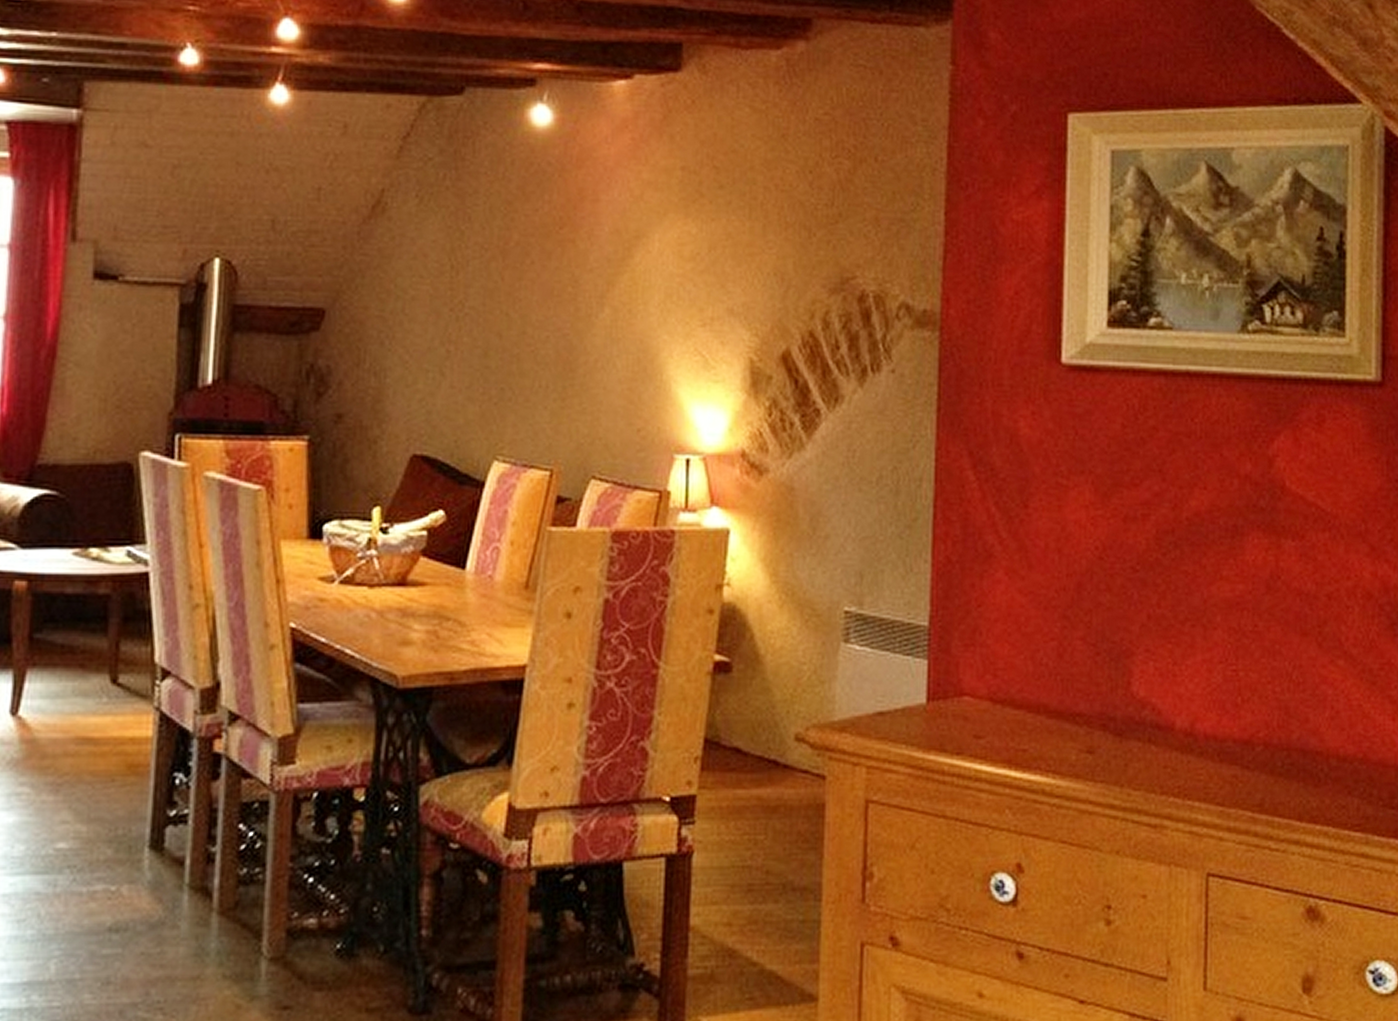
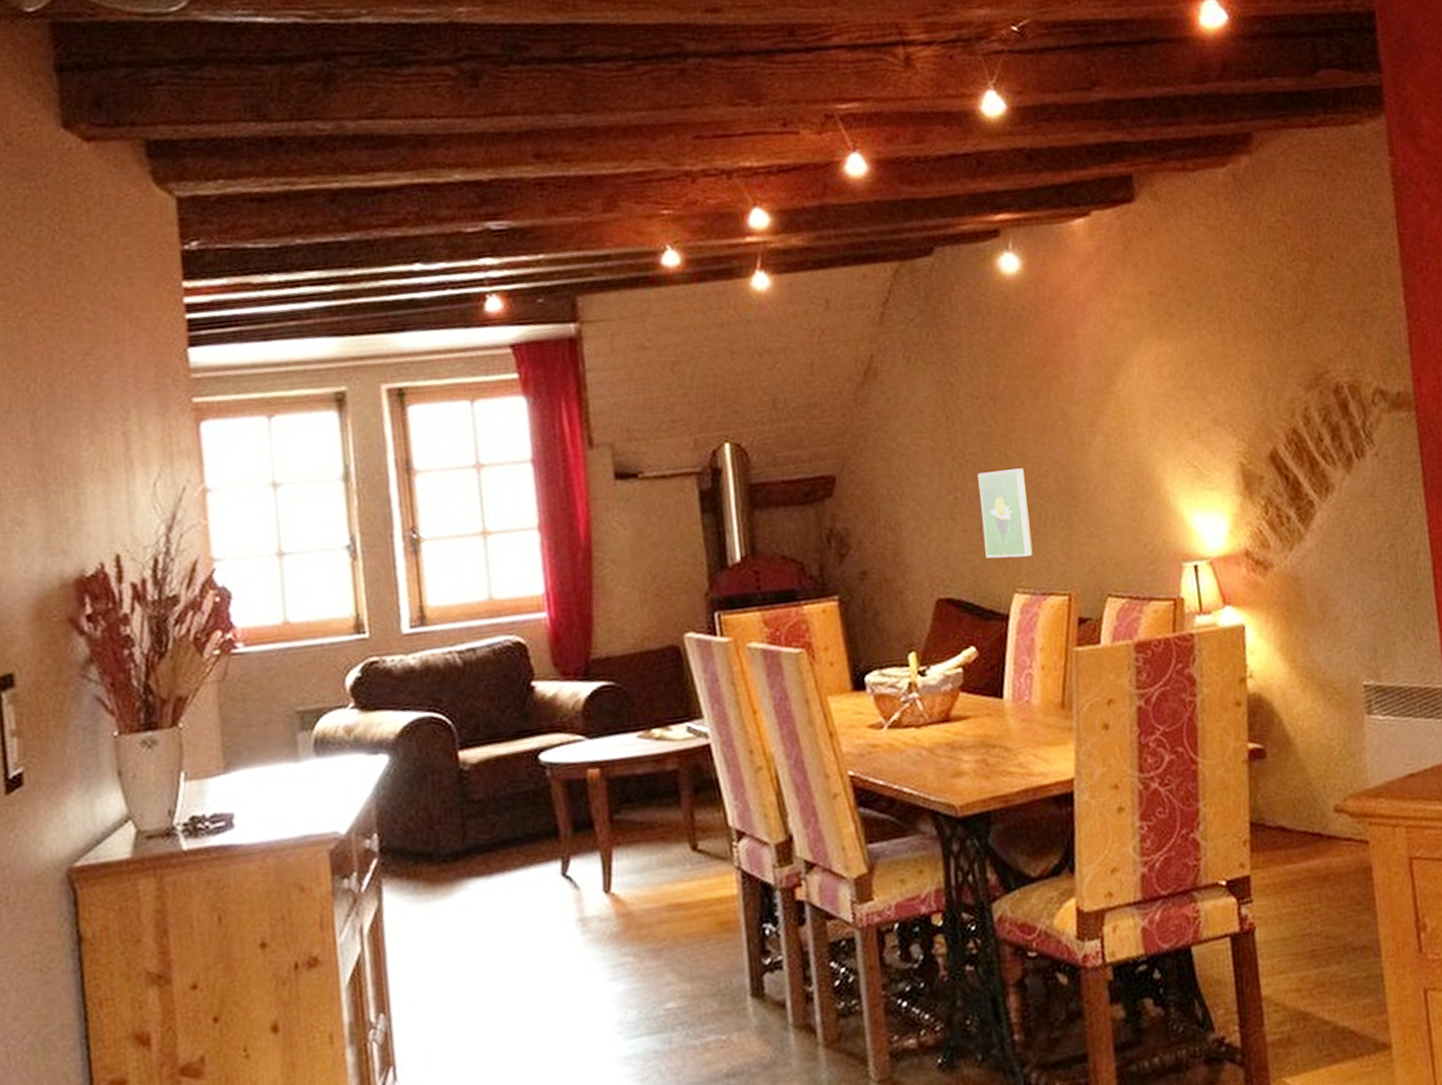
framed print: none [470,329,524,423] -> present [977,468,1033,559]

